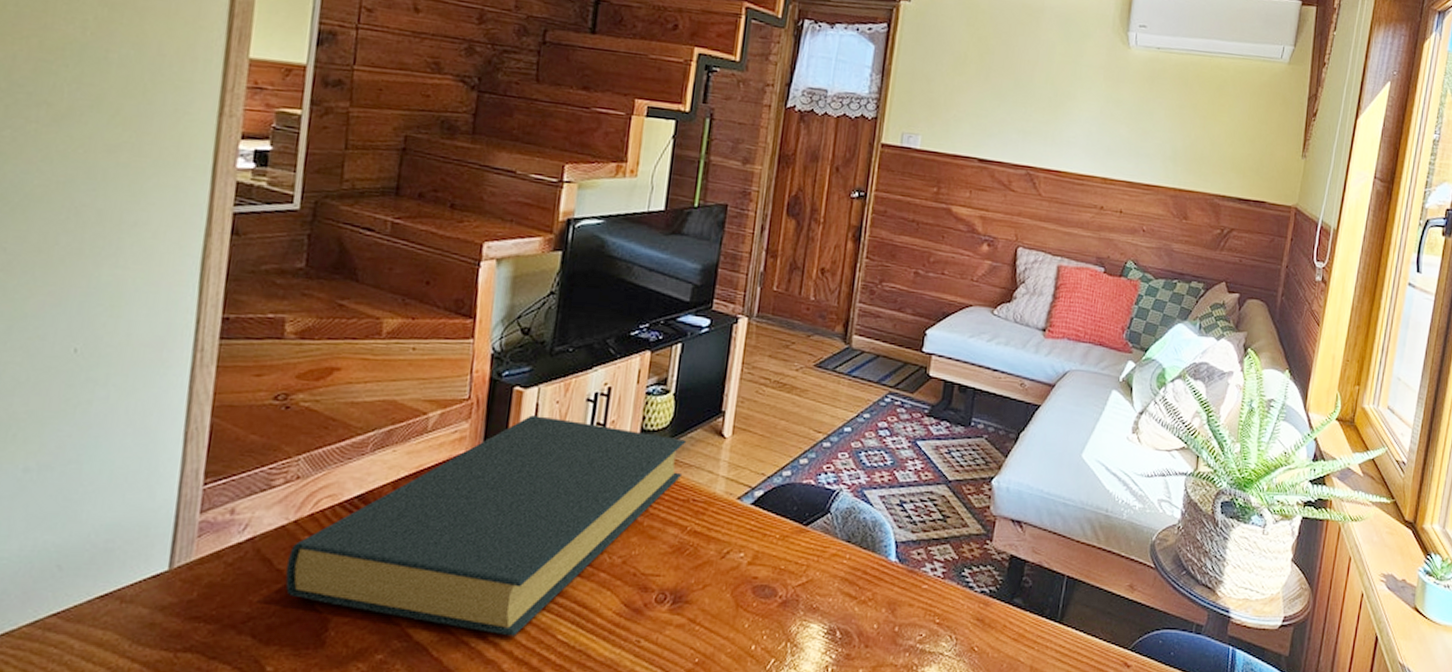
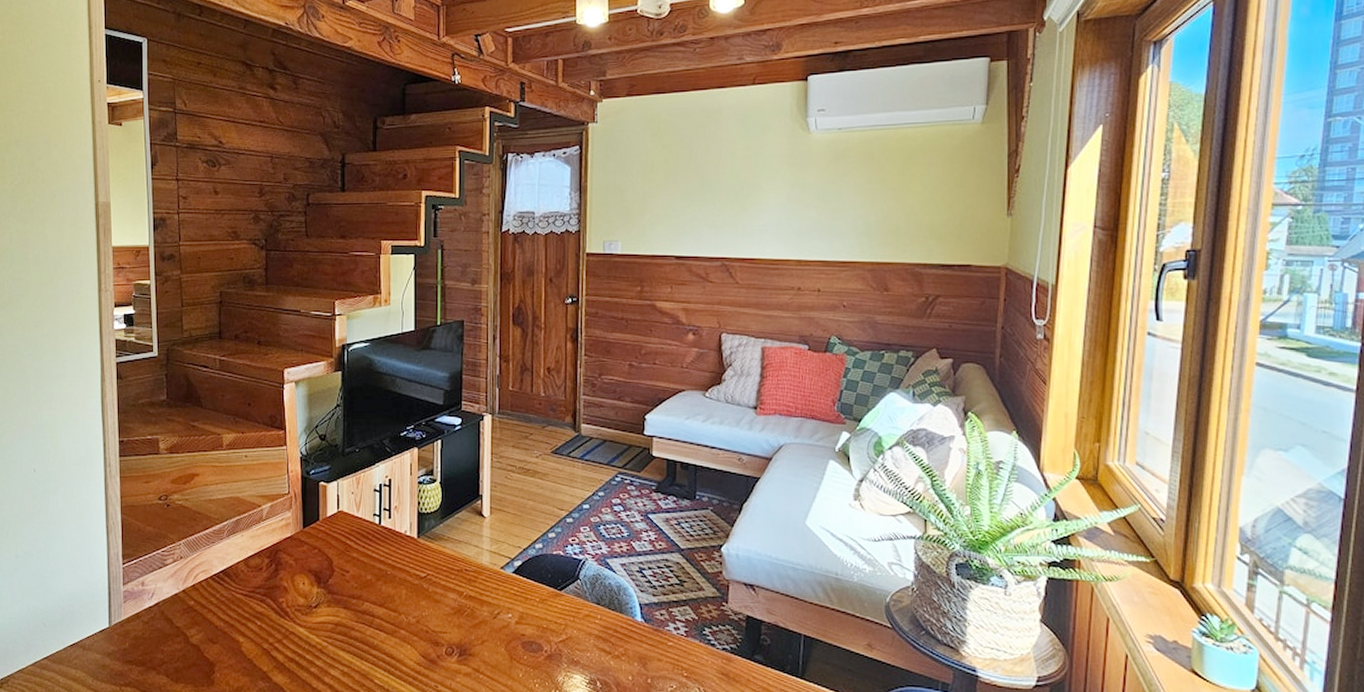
hardback book: present [285,415,687,636] -> none [181,504,455,680]

